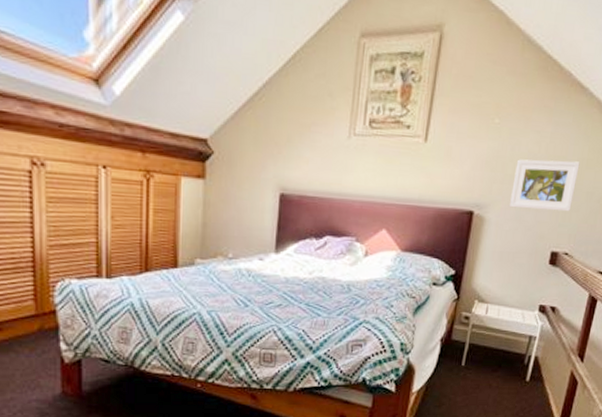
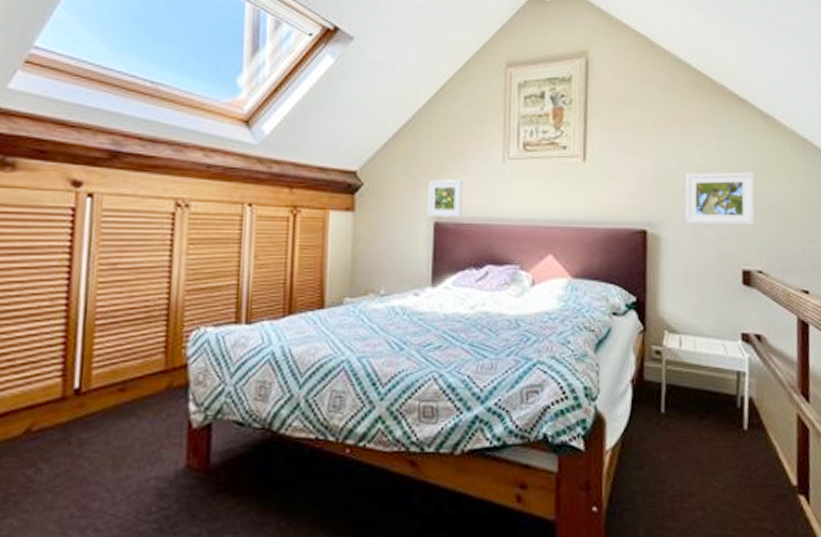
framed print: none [274,152,309,190] -> present [427,179,463,217]

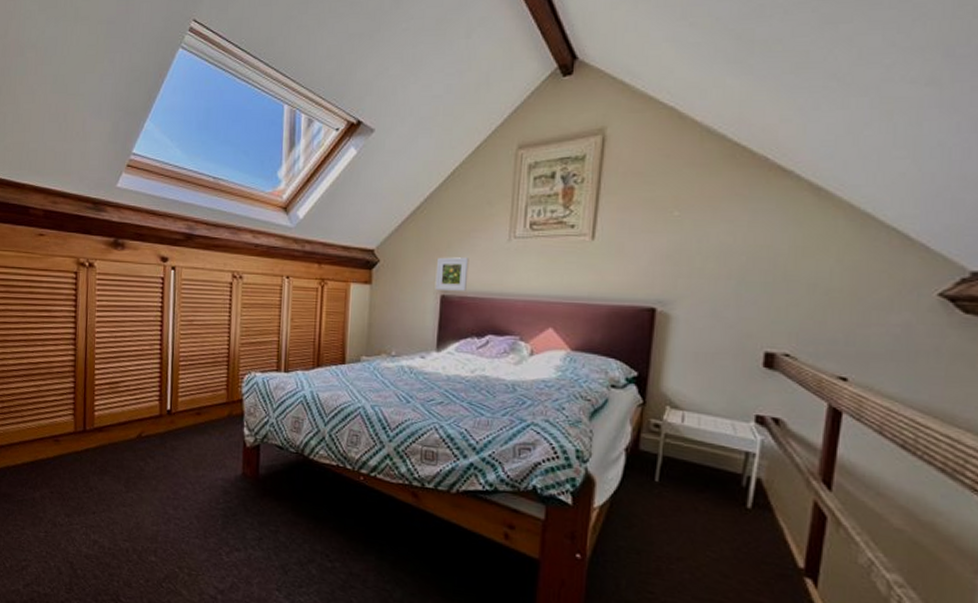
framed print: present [685,172,755,225] -> none [702,250,793,307]

